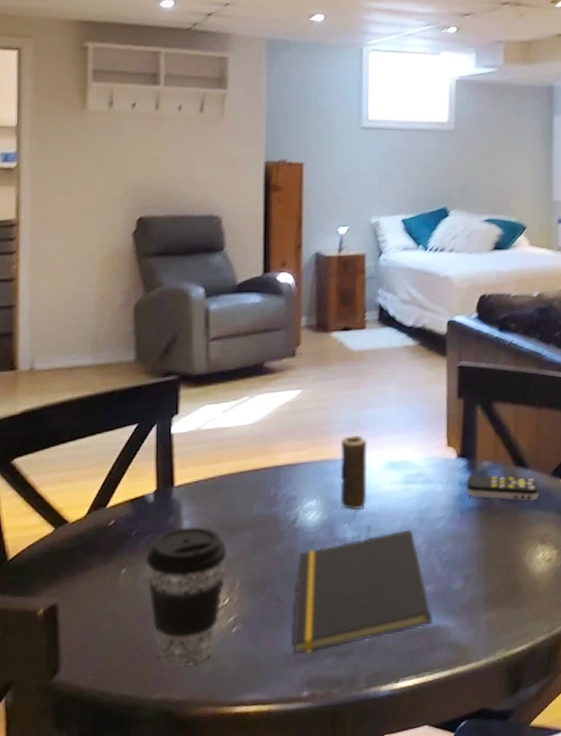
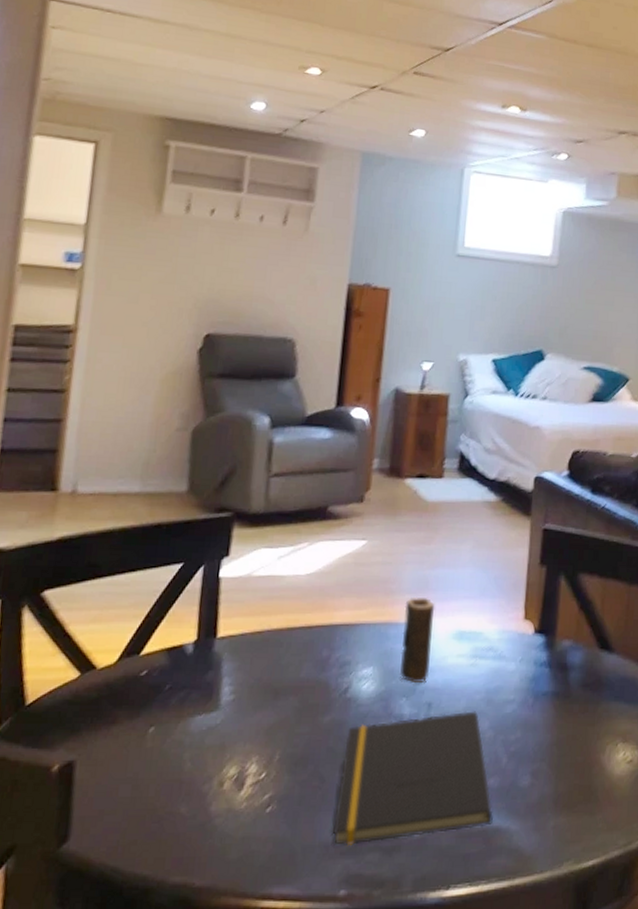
coffee cup: present [146,526,227,668] -> none [177,685,269,849]
remote control: present [465,475,539,501] -> none [541,654,624,691]

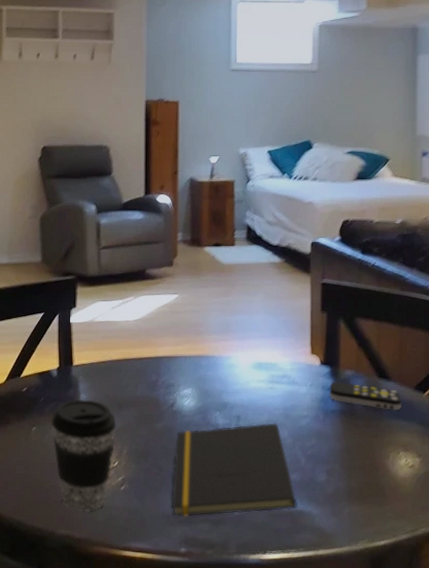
coffee cup: none [177,685,269,849] -> present [51,399,116,512]
candle: present [400,598,435,684] -> none [212,337,237,401]
remote control: none [541,654,624,691] -> present [328,381,402,411]

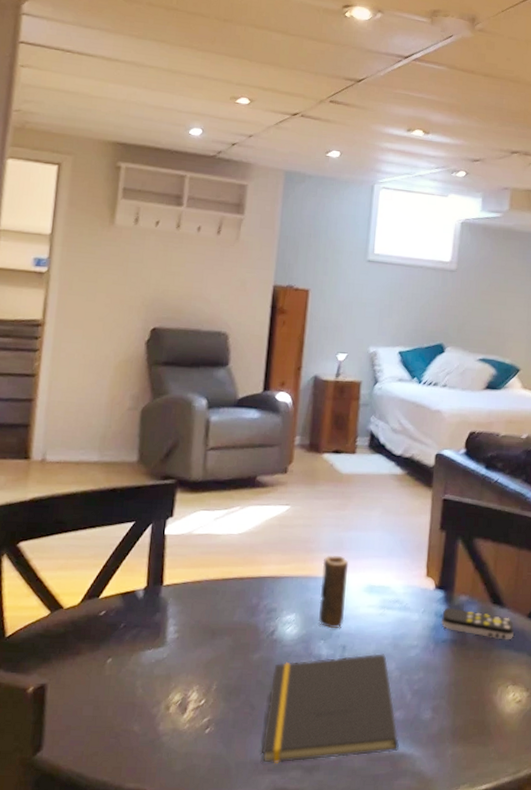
coffee cup: present [51,399,116,512] -> none [130,625,208,761]
candle: none [212,337,237,401] -> present [319,556,349,629]

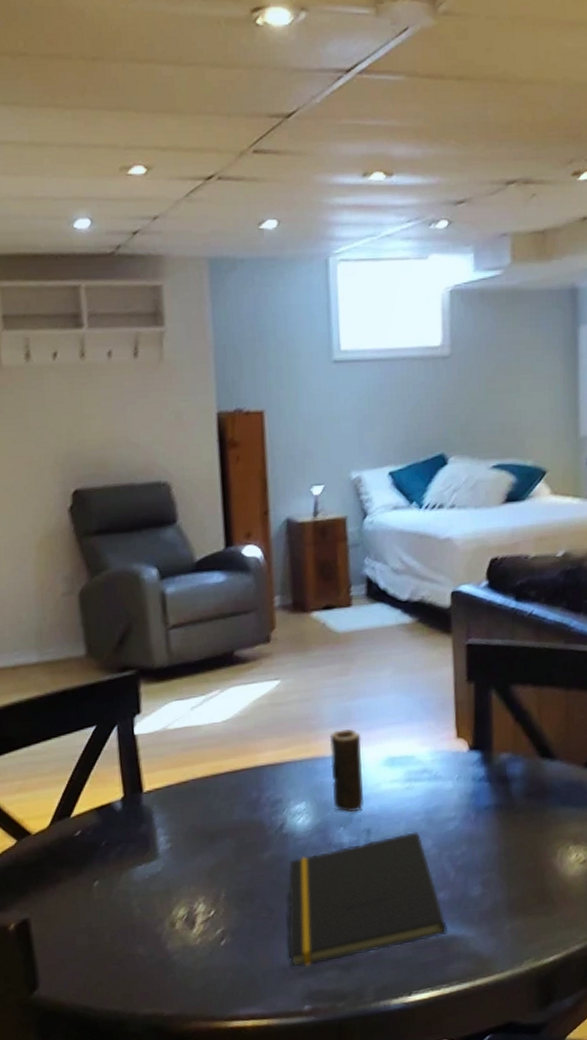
remote control: present [440,607,514,640] -> none [480,768,570,797]

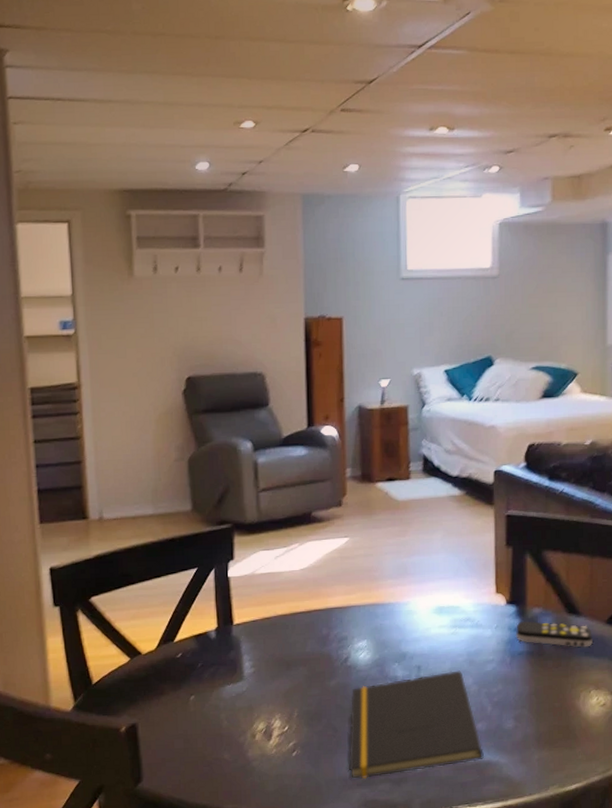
candle: present [329,729,365,813] -> none [388,581,416,651]
remote control: none [480,768,570,797] -> present [515,621,592,648]

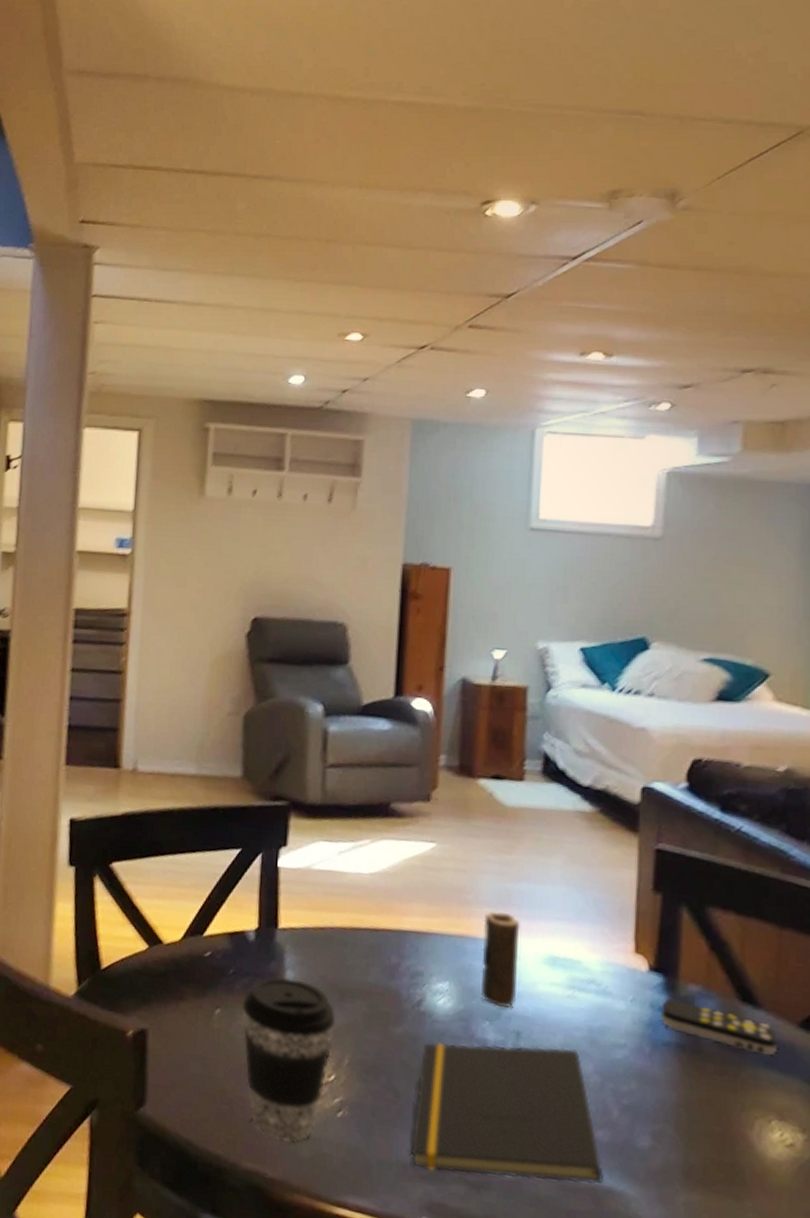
coffee cup: none [211,661,285,784] -> present [242,977,336,1142]
candle: none [388,581,416,651] -> present [481,911,520,1008]

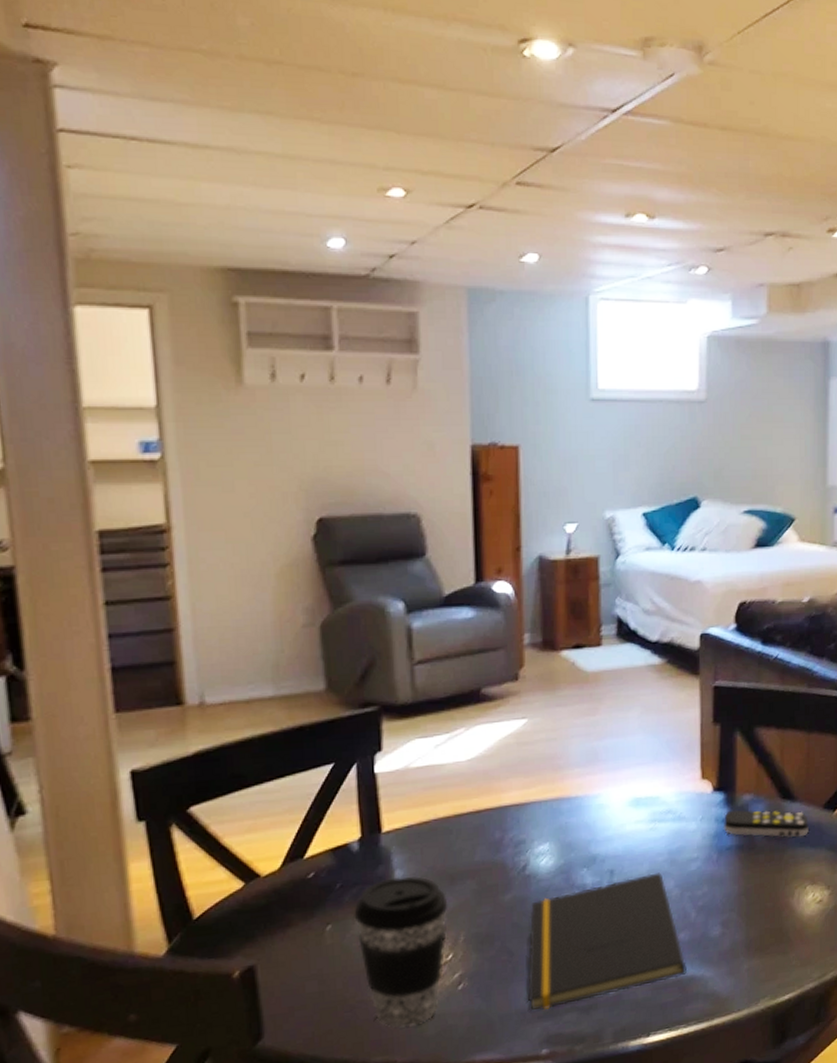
candle: present [481,911,520,1008] -> none [575,769,609,854]

